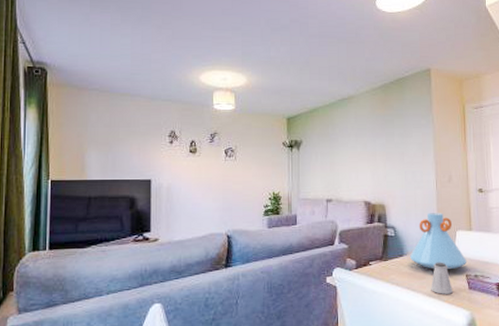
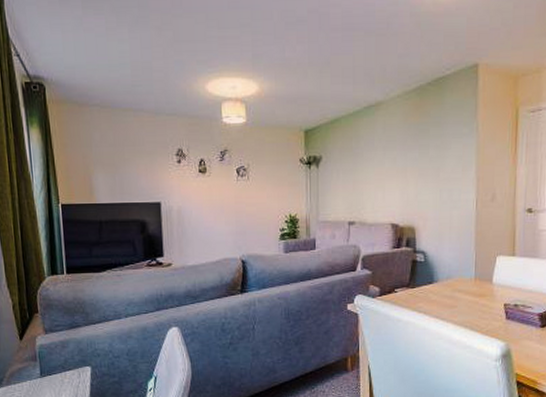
vase: present [409,213,466,270] -> none [440,236,506,299]
saltshaker: present [431,262,453,294] -> none [462,290,487,324]

